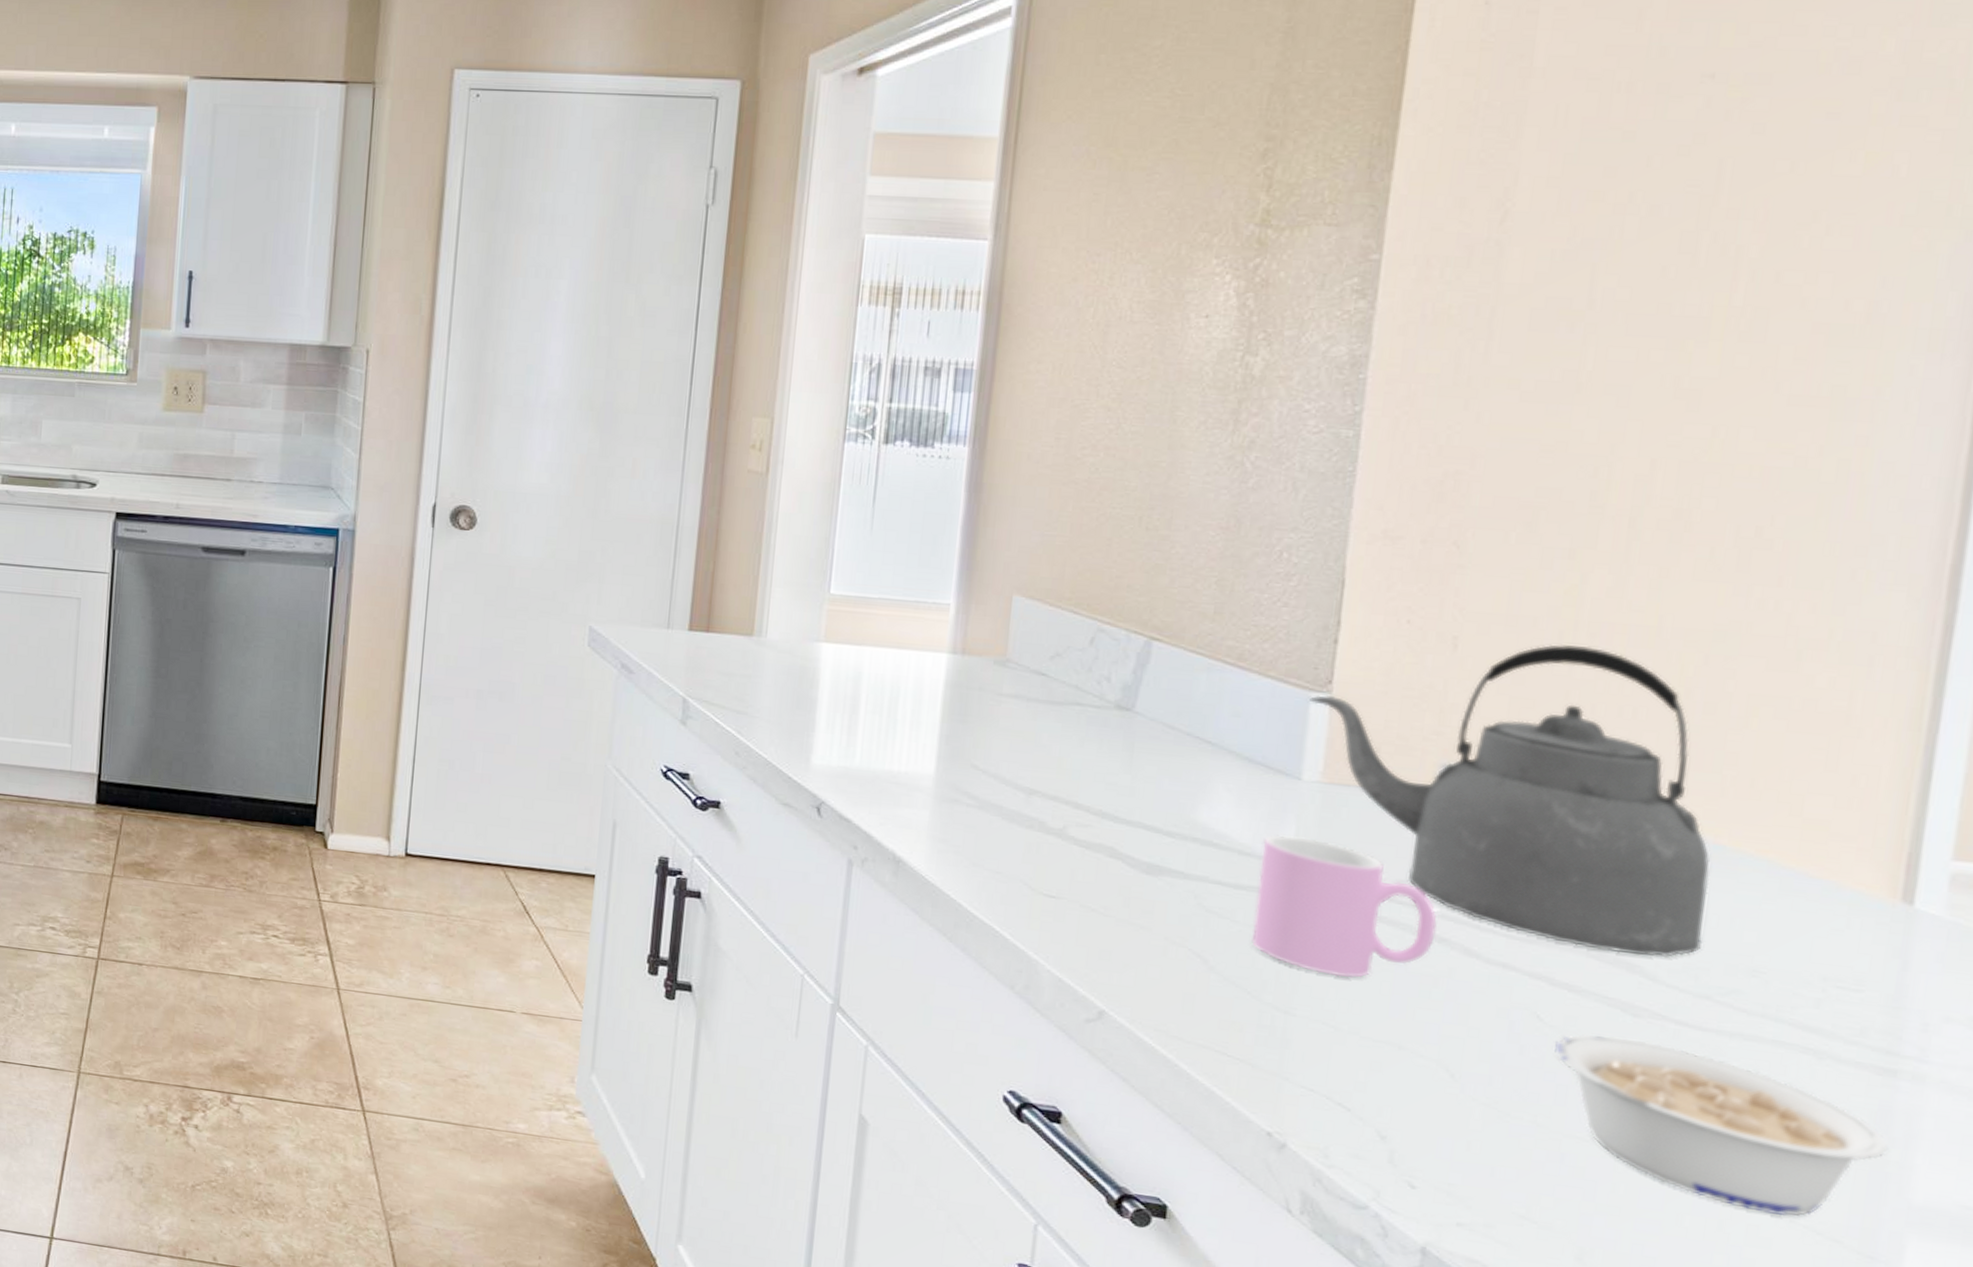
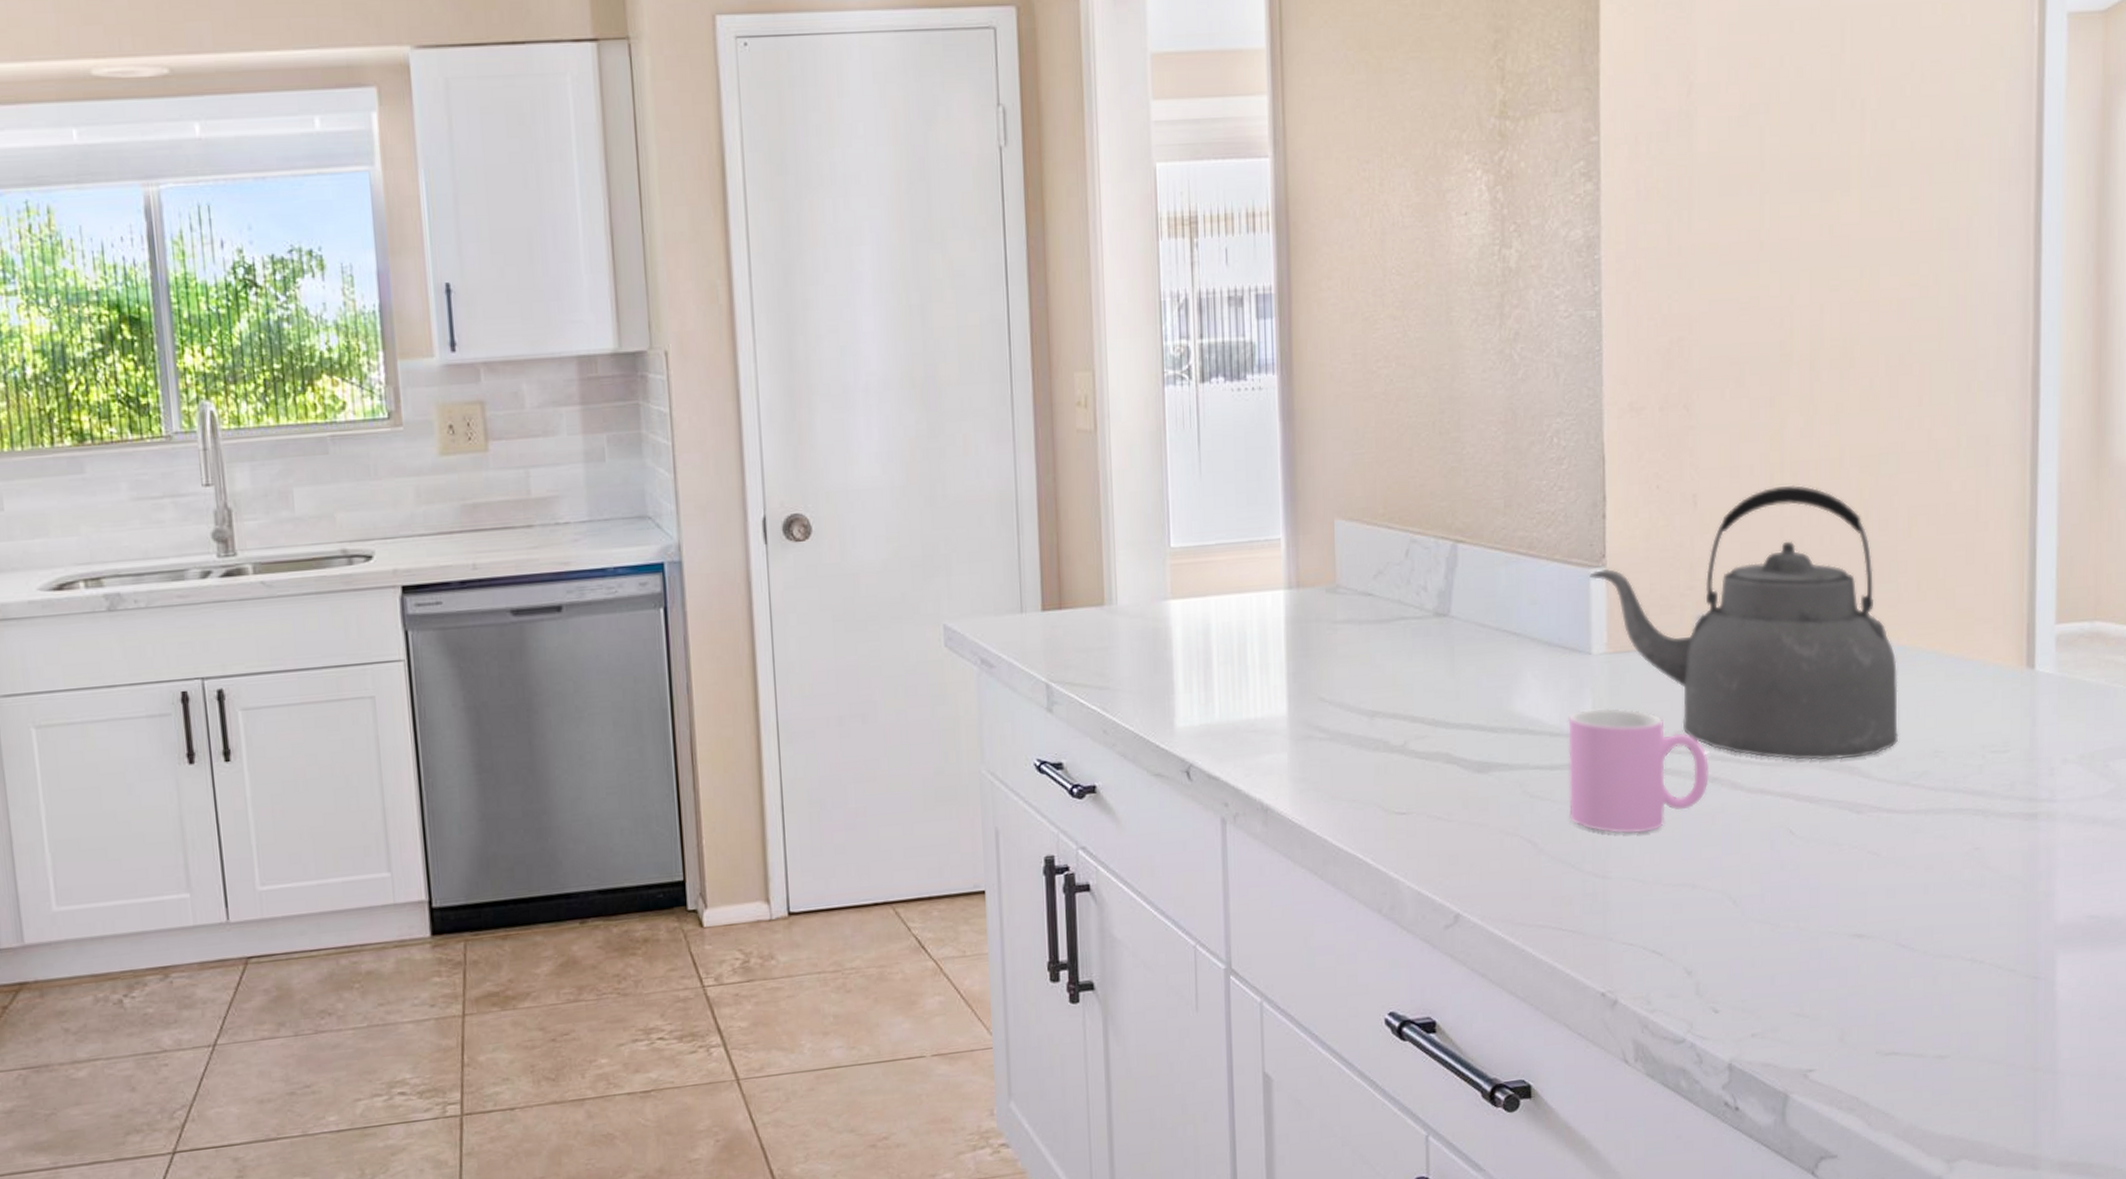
legume: present [1554,1033,1888,1217] -> none [1806,833,2038,962]

